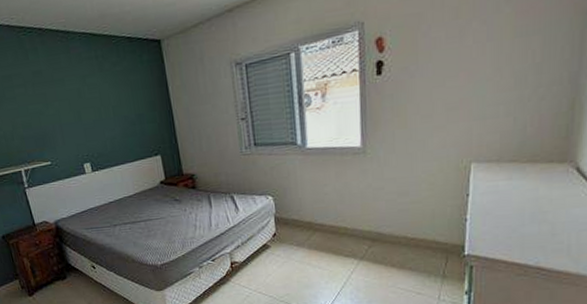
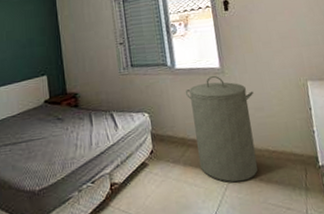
laundry hamper: none [316,155,399,267] -> present [185,75,258,183]

